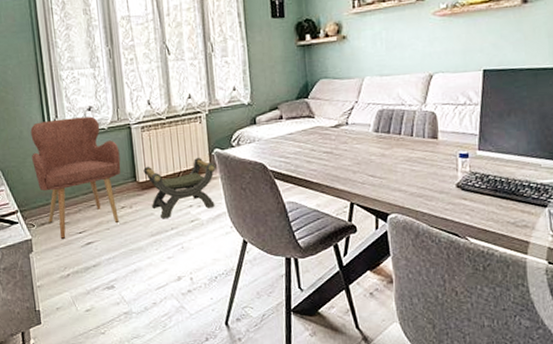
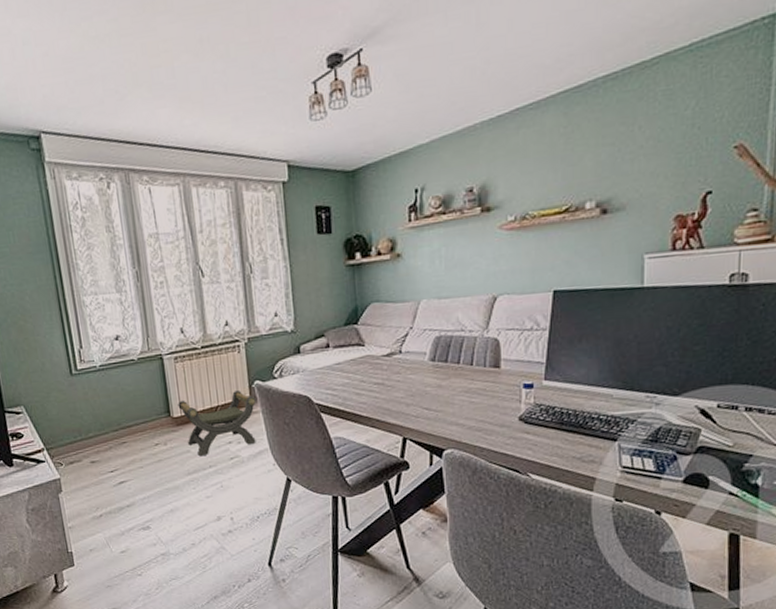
armchair: present [30,116,121,240] -> none [53,346,154,479]

